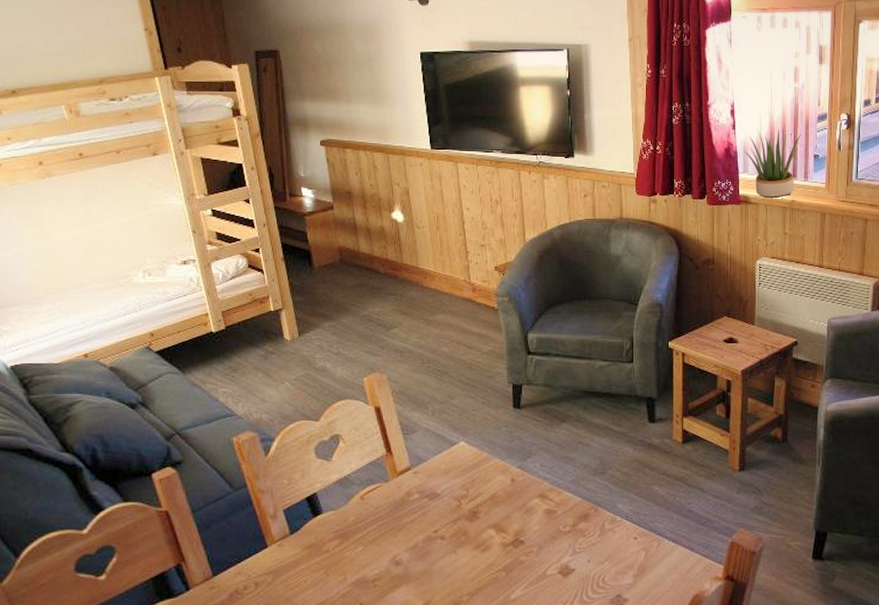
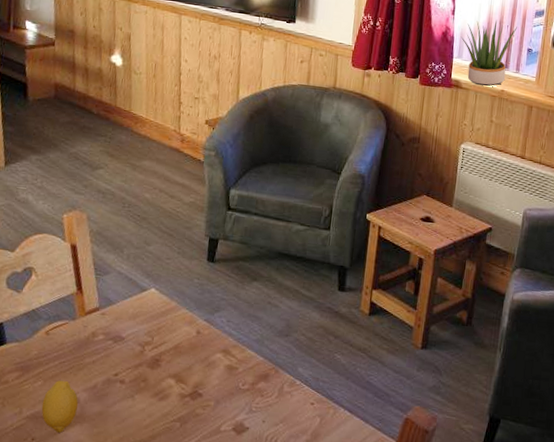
fruit: none [365,543,401,595] -> present [41,380,78,433]

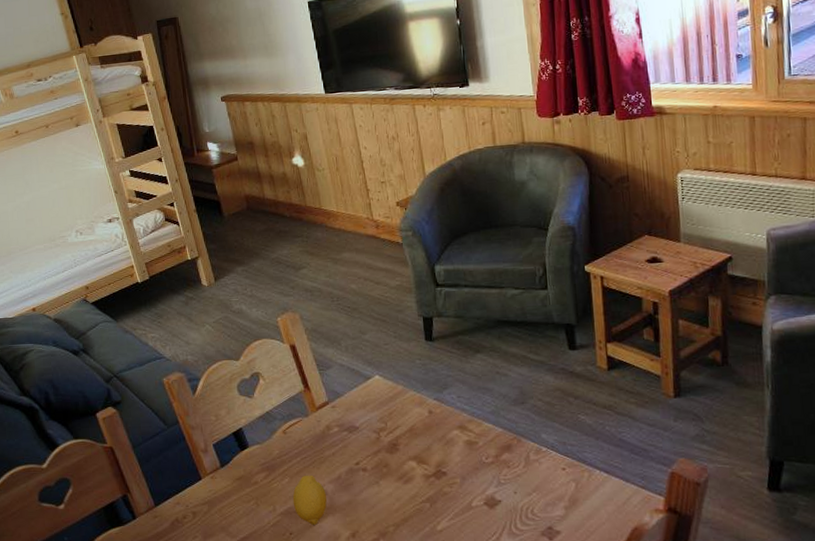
potted plant: present [460,19,517,87] -> none [653,31,719,107]

